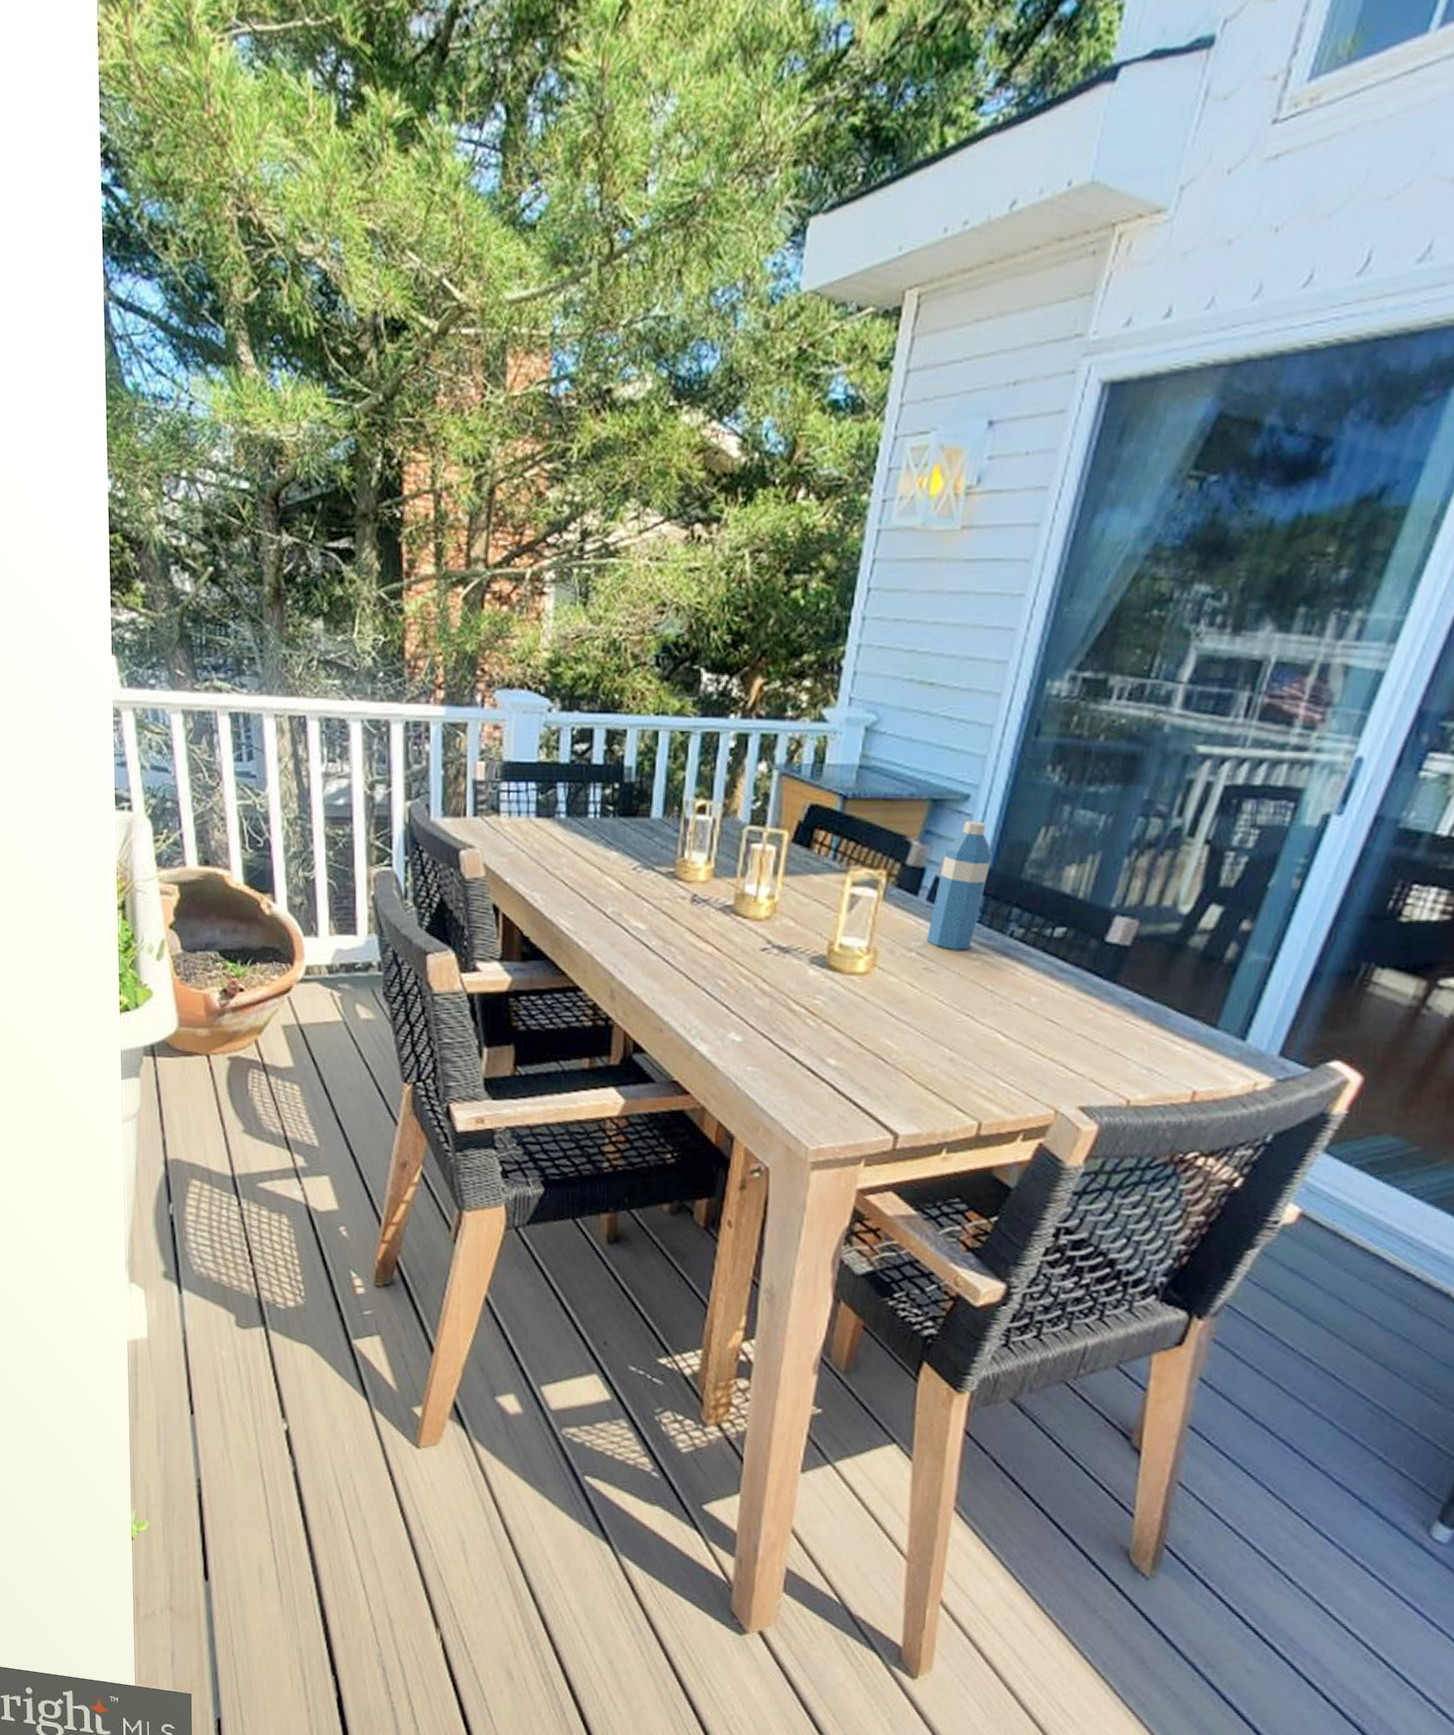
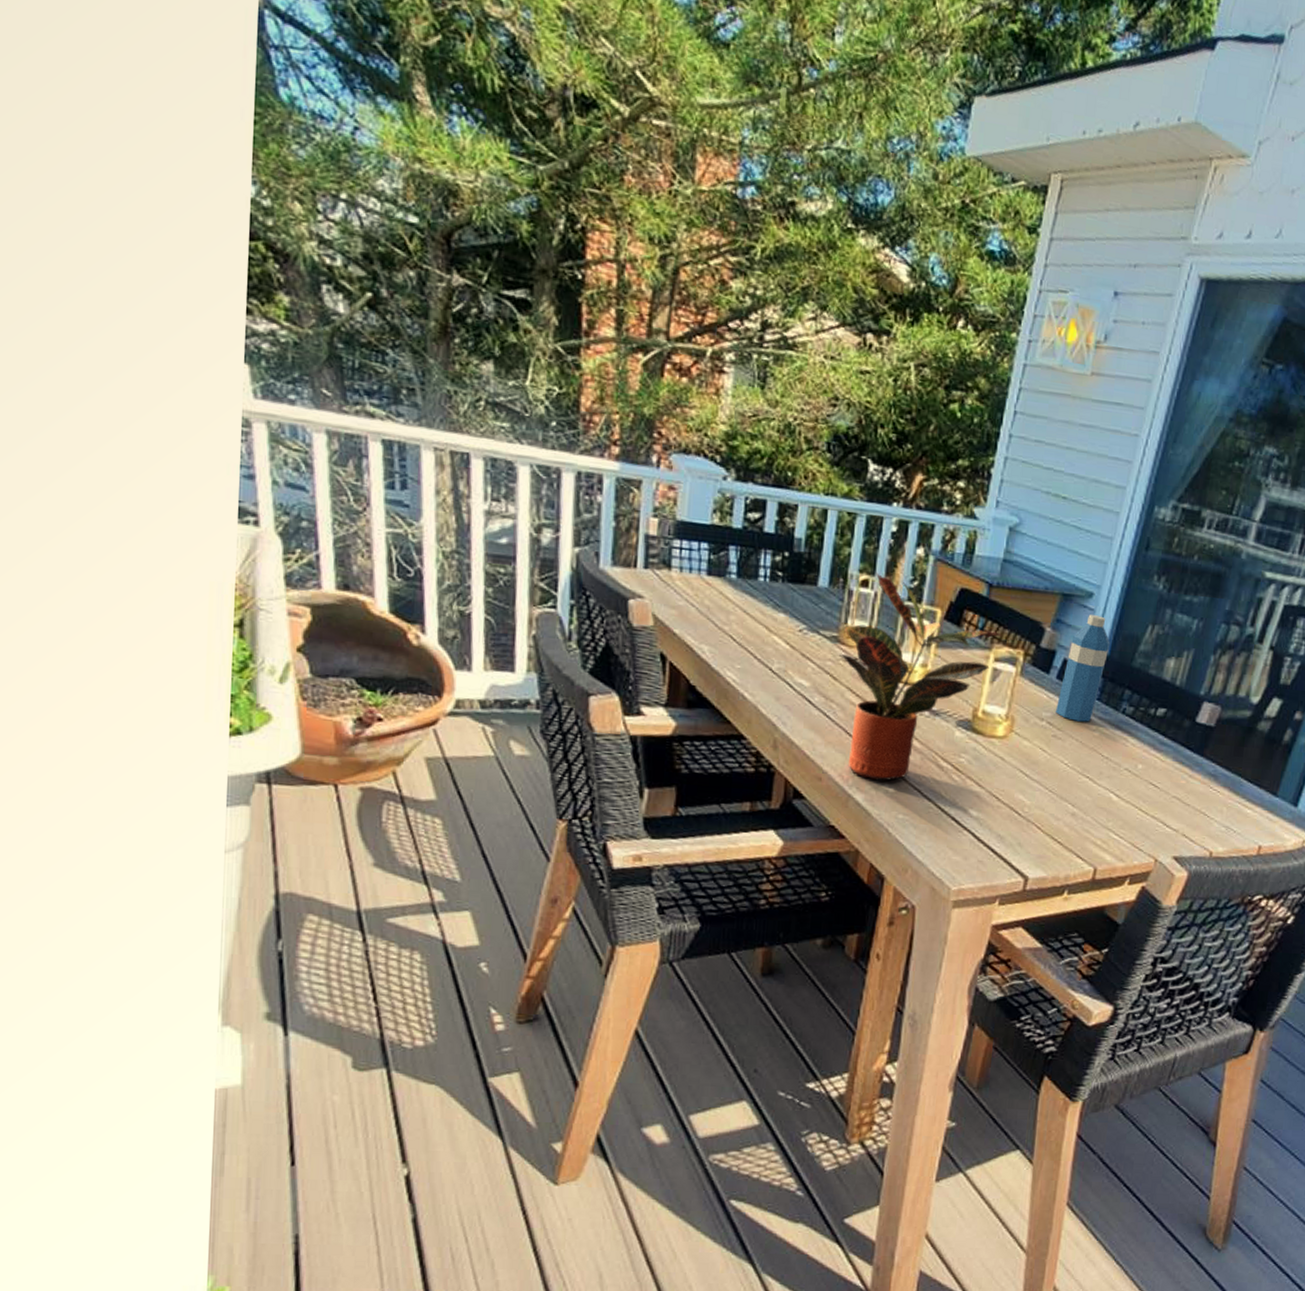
potted plant: none [677,796,861,1030] -> present [839,572,1003,782]

